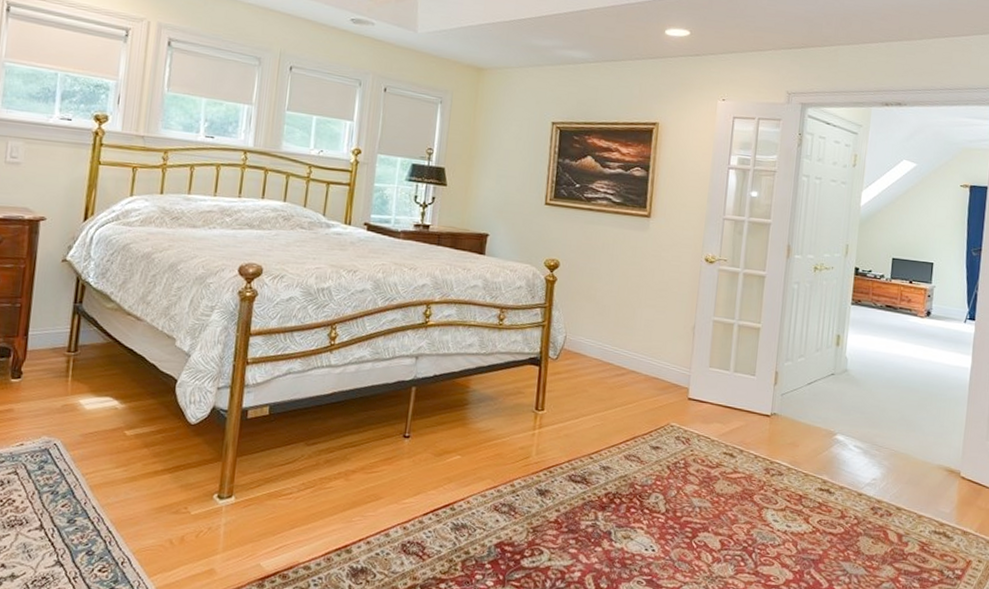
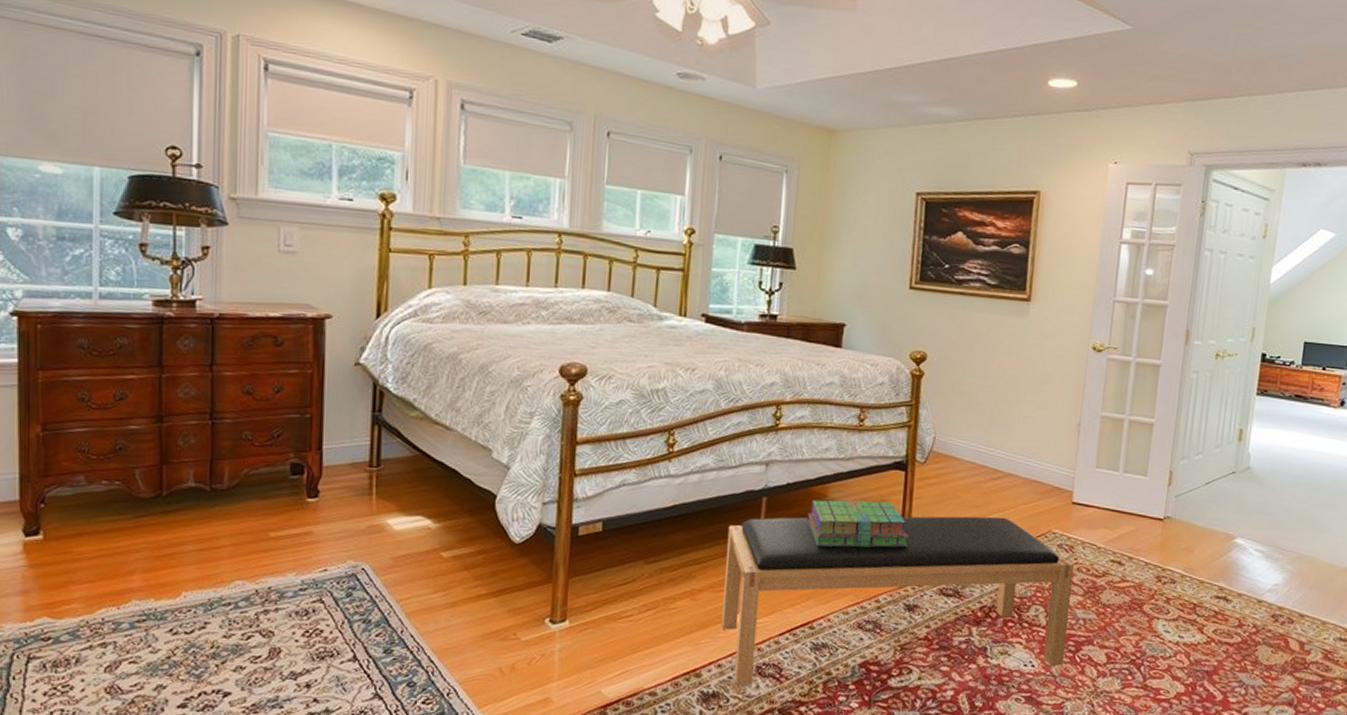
bench: none [371,405,690,563] -> present [722,516,1074,686]
stack of books: none [451,390,542,437] -> present [807,500,909,548]

